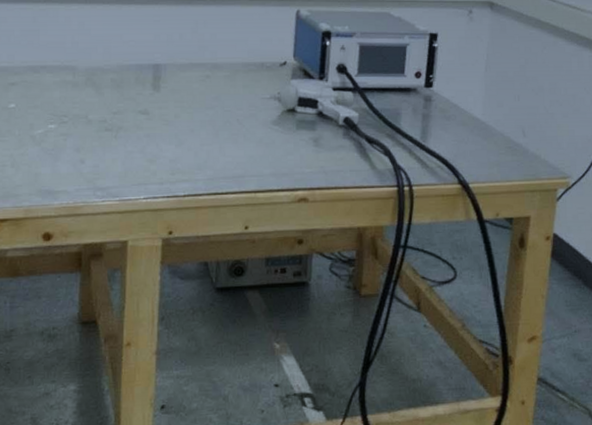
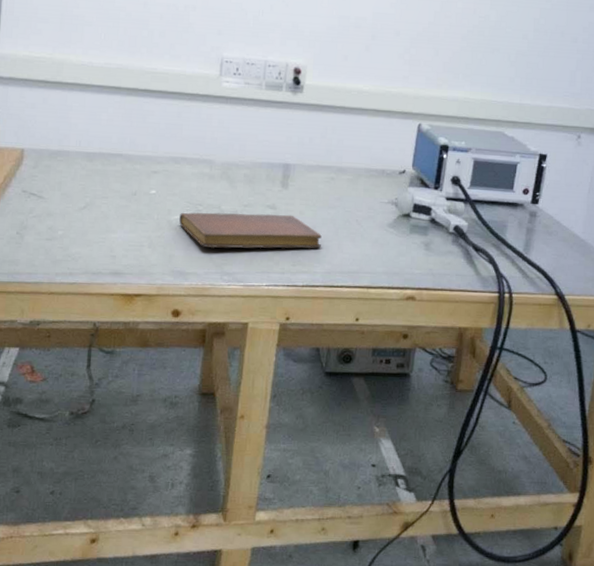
notebook: none [43,119,201,162] -> present [179,212,322,249]

